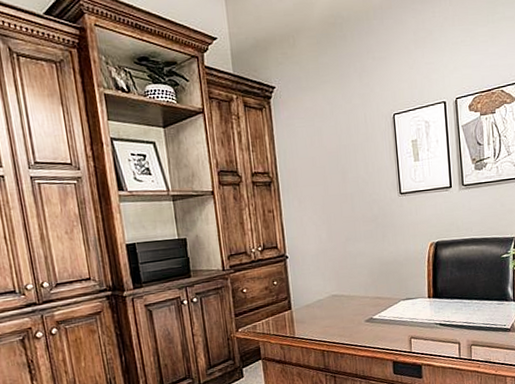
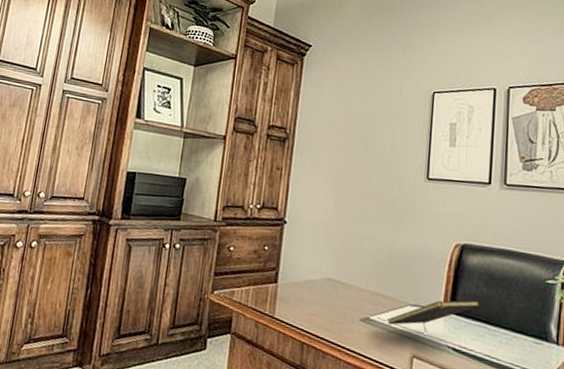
notepad: none [386,283,456,319] -> present [386,300,481,333]

